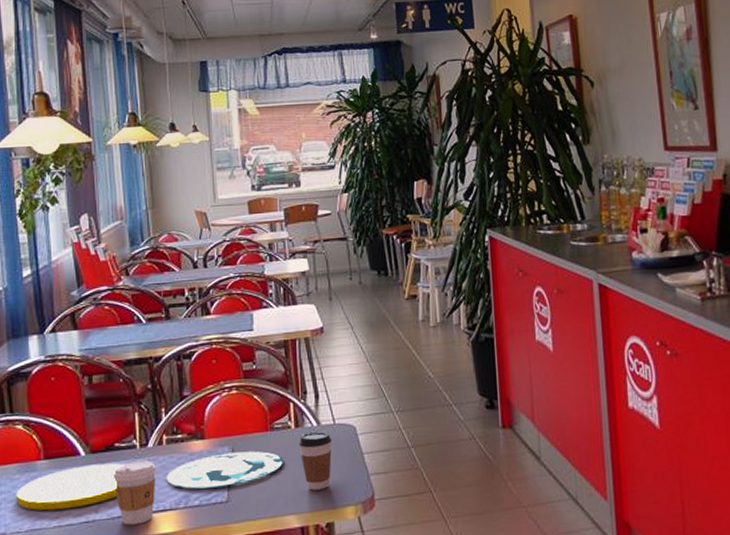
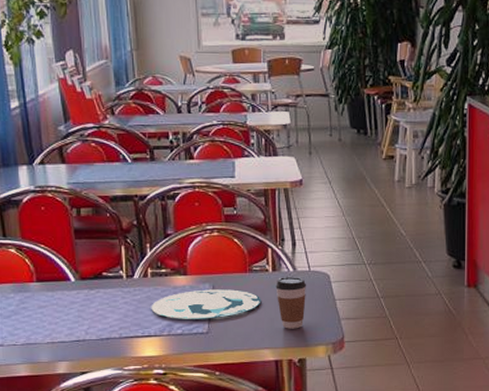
plate: present [16,463,124,511] -> none [11,290,111,328]
coffee cup: present [112,460,156,526] -> none [101,290,142,347]

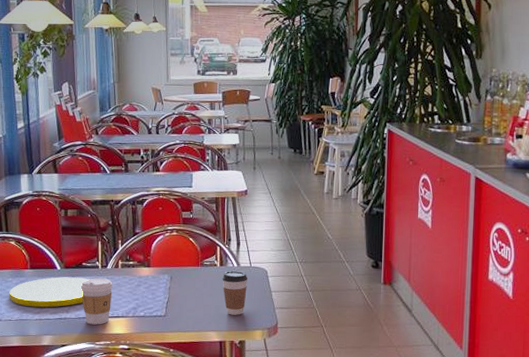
plate: none [11,290,111,328] -> present [9,277,89,308]
coffee cup: none [101,290,142,347] -> present [80,278,113,325]
plate: present [151,289,261,319] -> none [120,279,210,304]

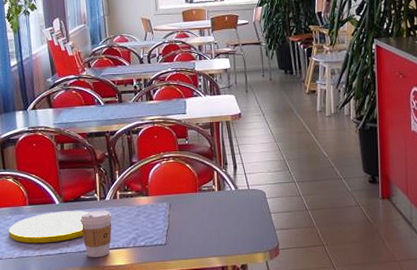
coffee cup: present [222,271,248,315] -> none [221,195,247,239]

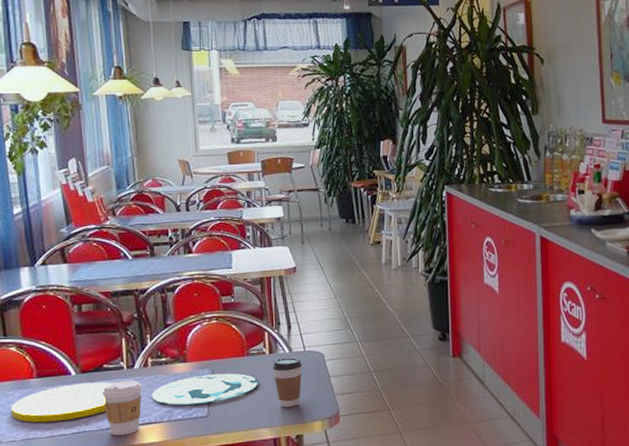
plate: none [119,207,209,233] -> present [151,373,259,405]
coffee cup: none [221,195,247,239] -> present [272,357,303,408]

